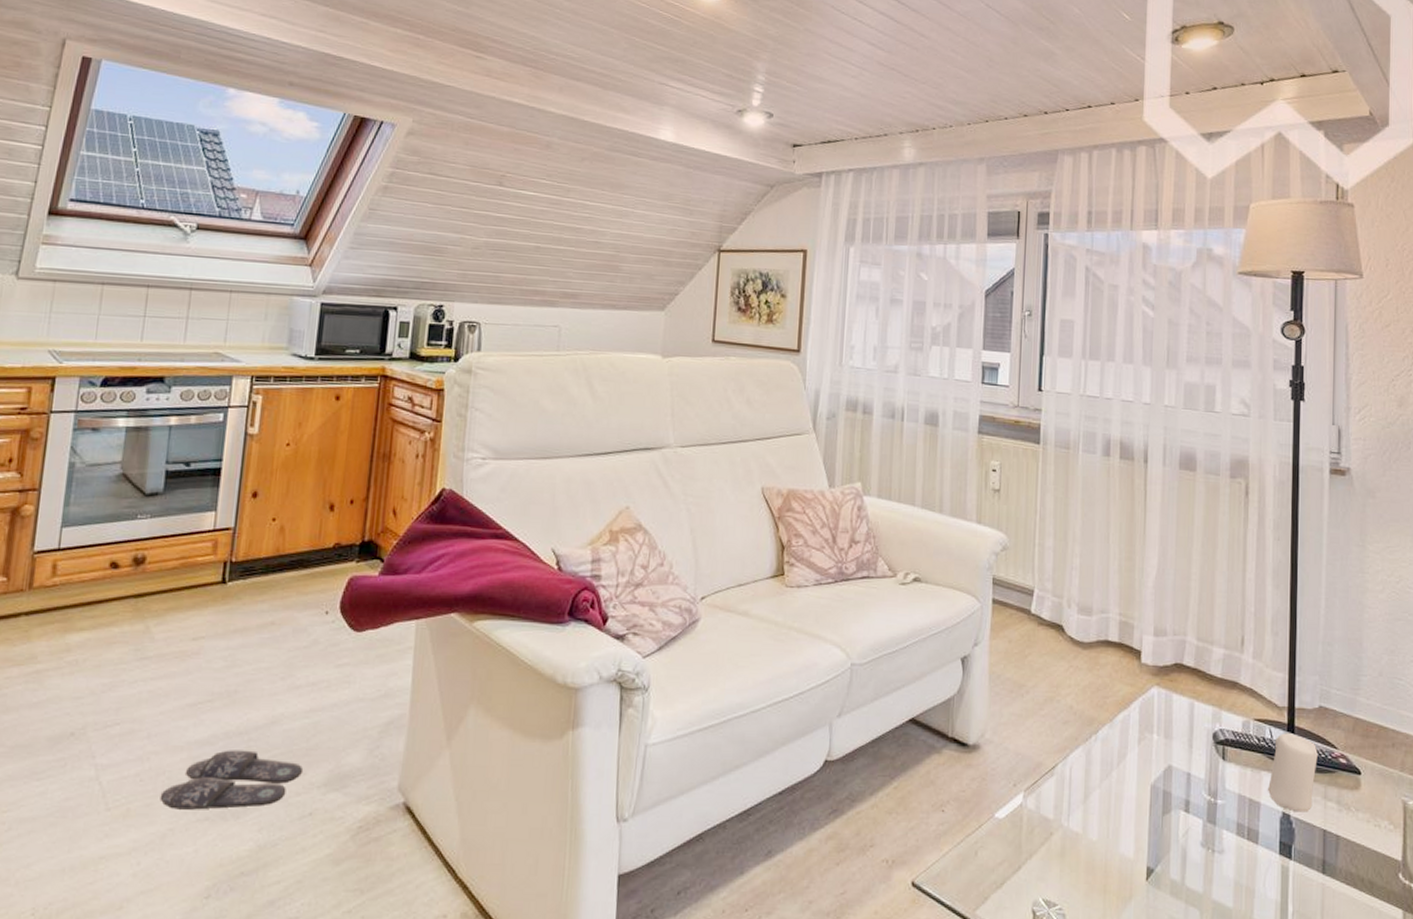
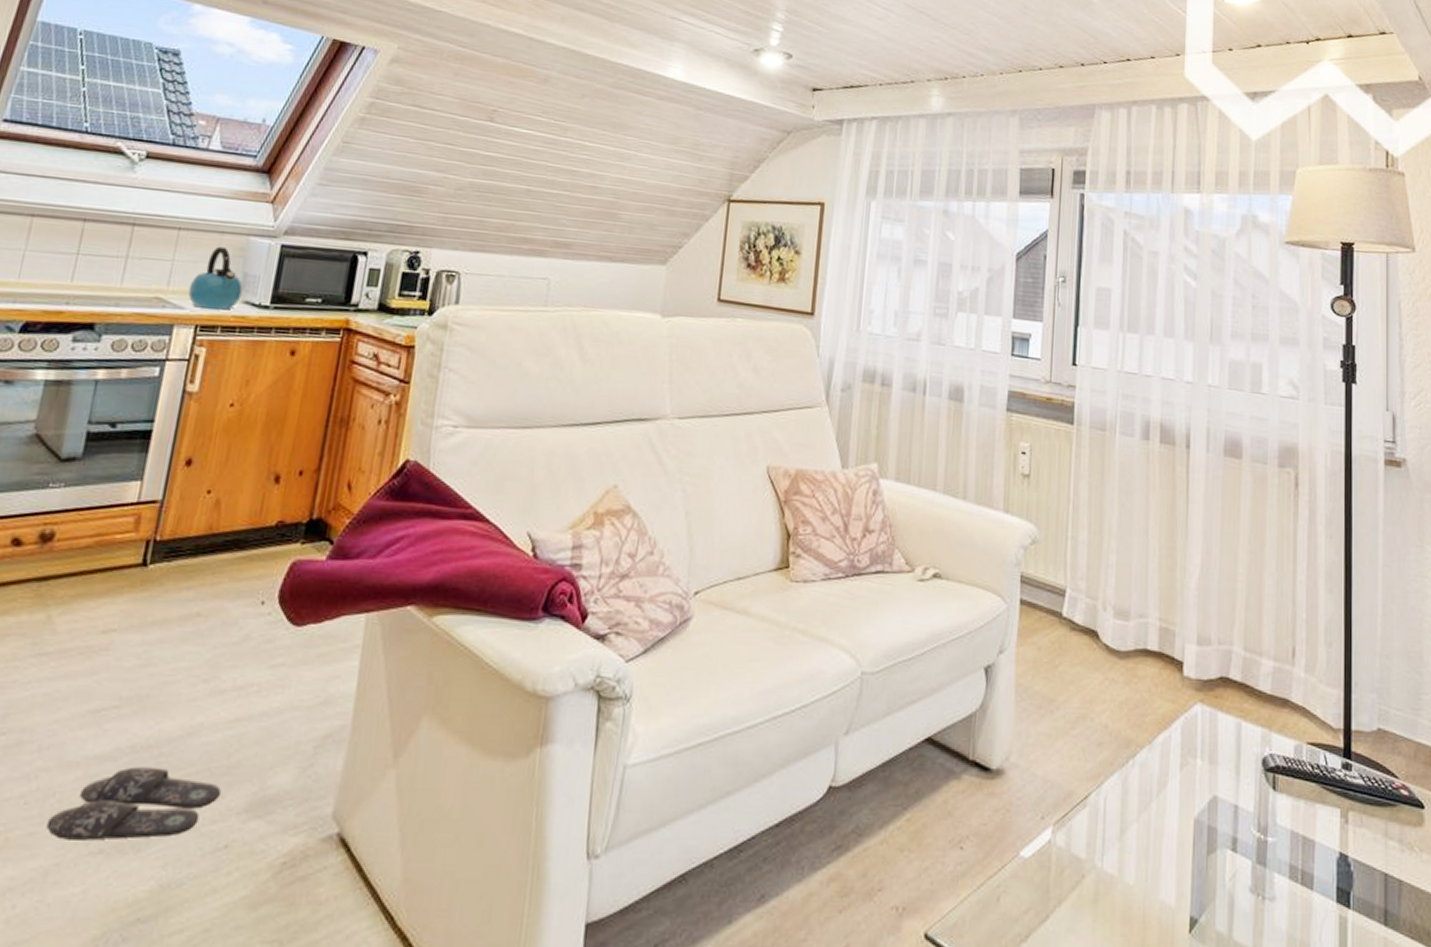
kettle: none [242,306,290,362] -> present [187,246,243,310]
candle: present [1268,733,1318,812] -> none [1323,759,1377,853]

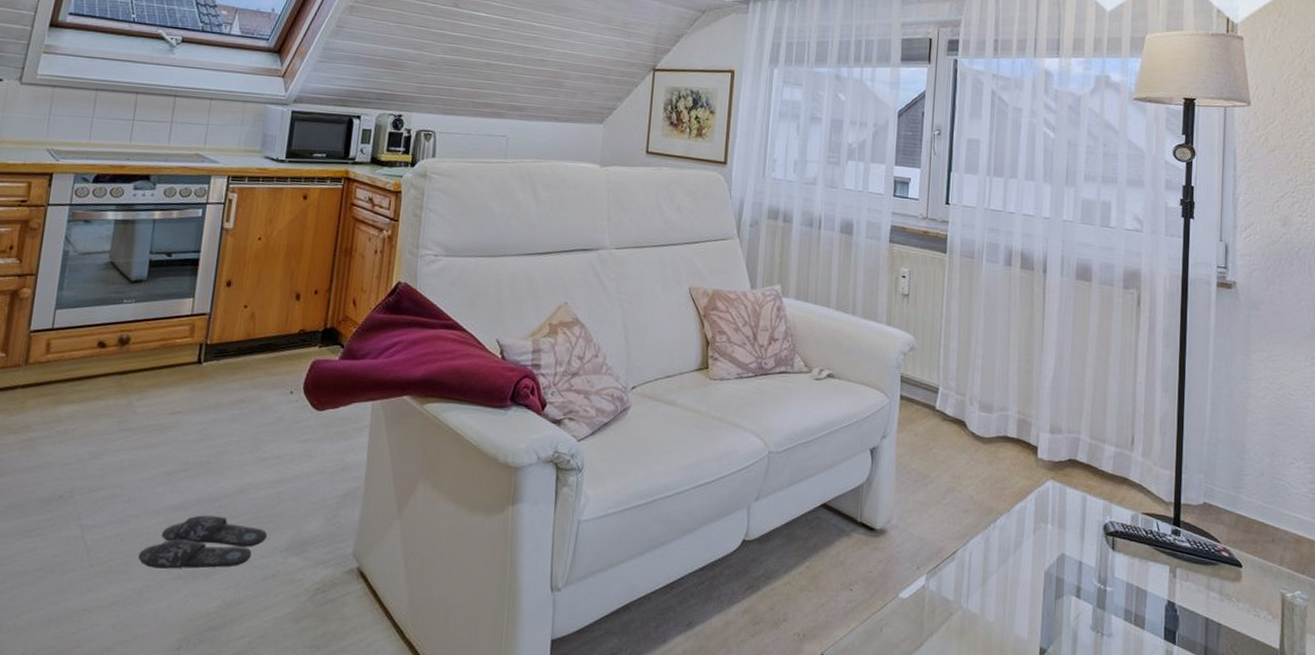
kettle: present [187,246,243,310] -> none [220,112,264,164]

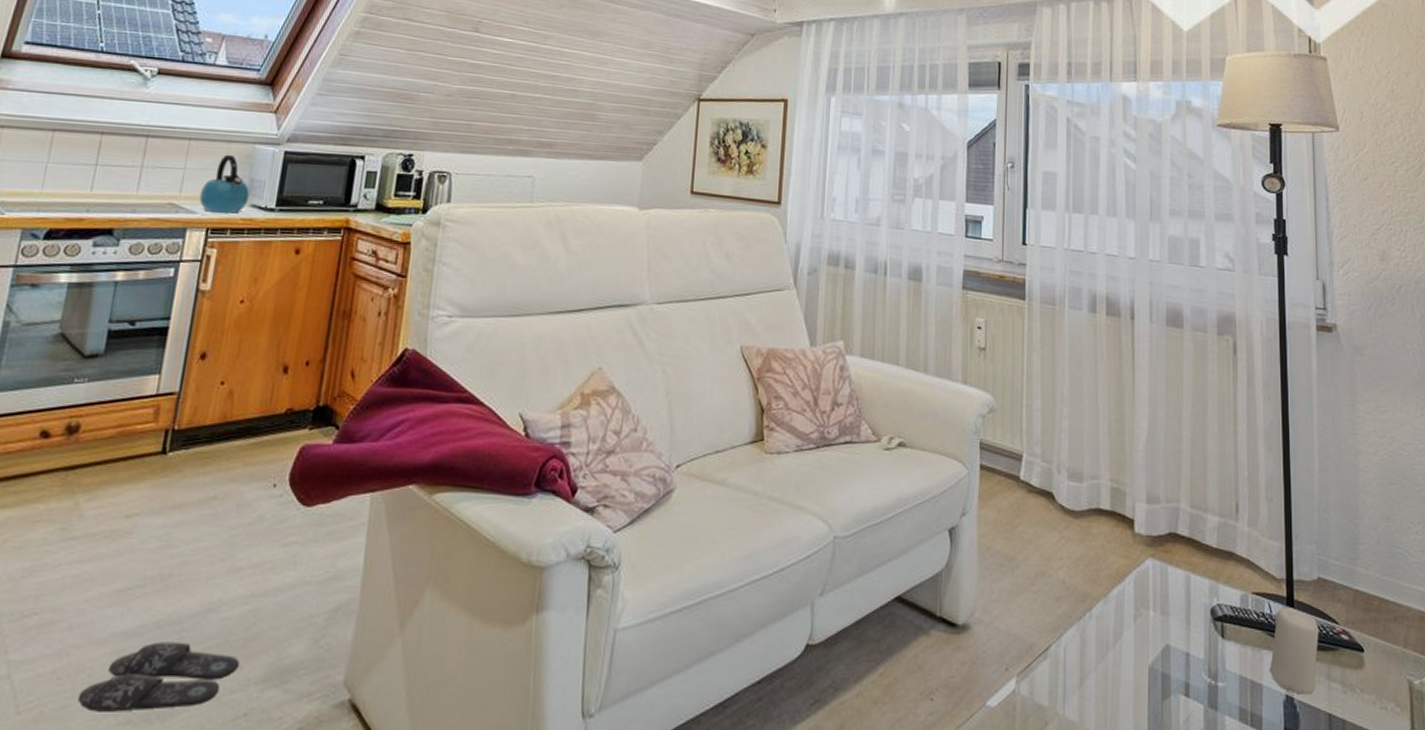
kettle: none [220,112,264,164] -> present [199,154,250,213]
candle: none [1154,527,1202,601] -> present [1270,607,1319,695]

